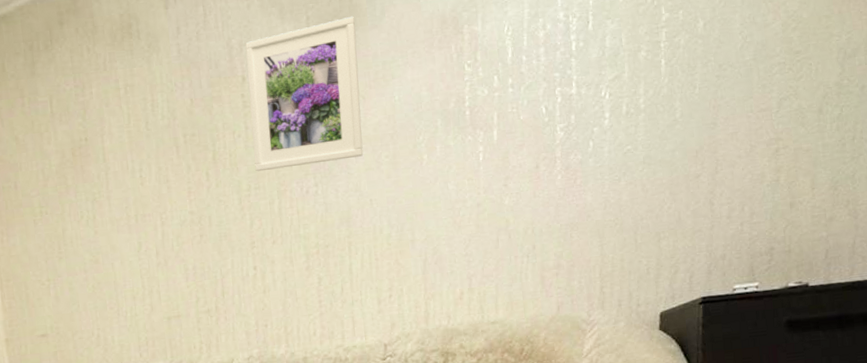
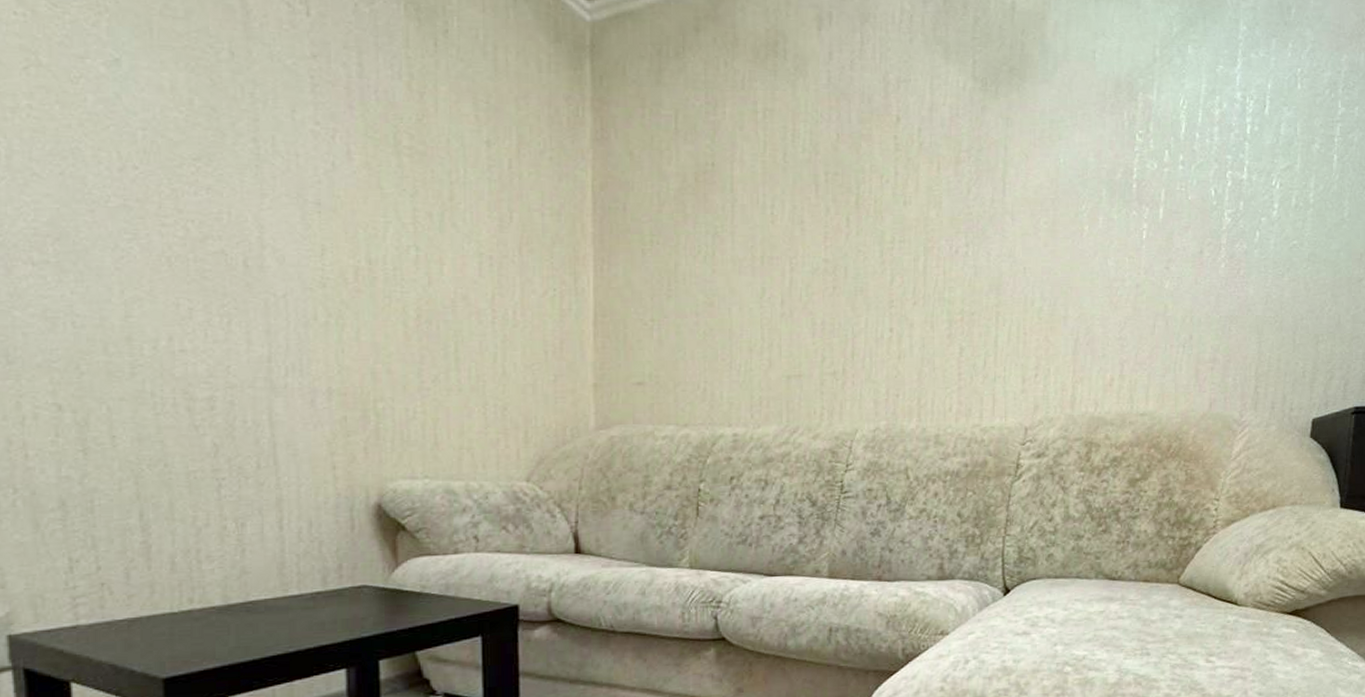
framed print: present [245,16,364,172] -> none [901,66,1025,224]

